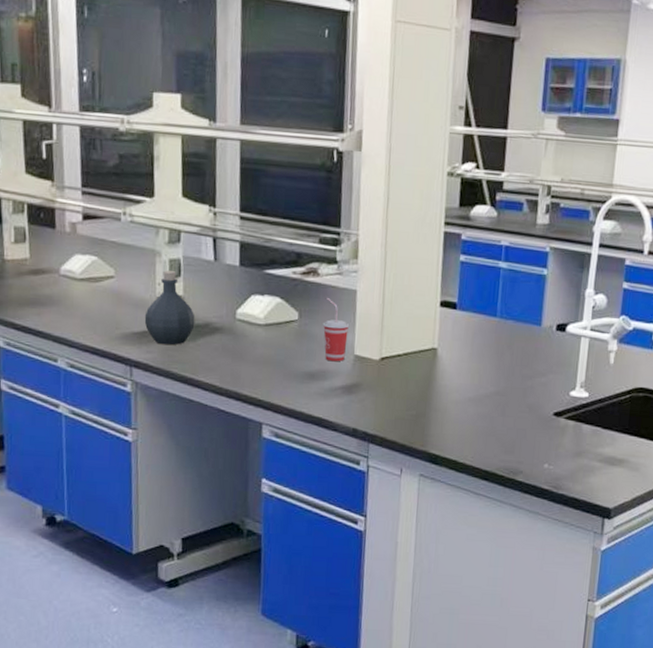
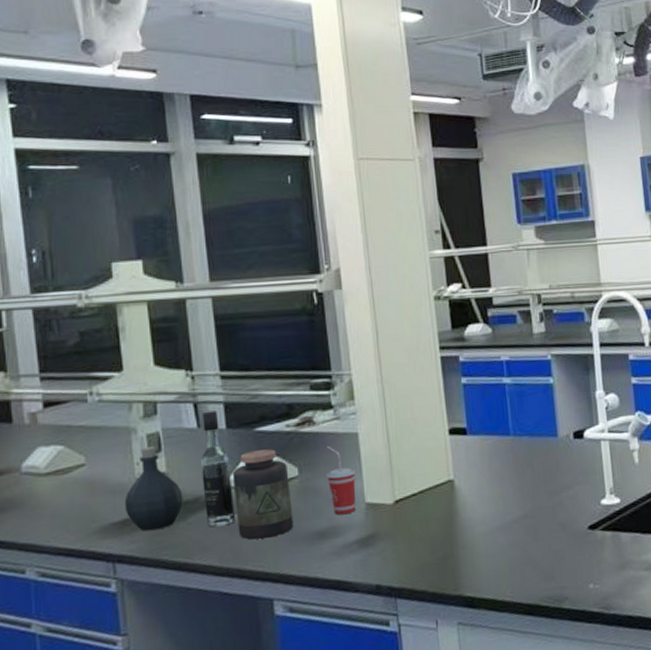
bottle: none [213,247,239,353] -> present [201,410,236,527]
jar: none [239,290,290,370] -> present [232,449,294,540]

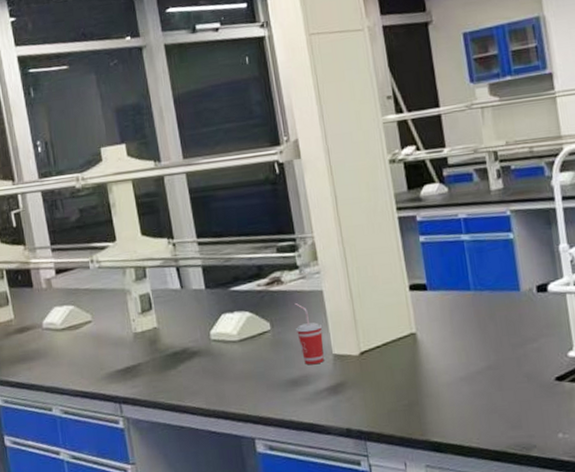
flask: present [124,446,183,531] -> none [125,305,173,377]
bottle: present [201,410,236,527] -> none [184,273,219,375]
jar: present [232,449,294,540] -> none [213,306,269,386]

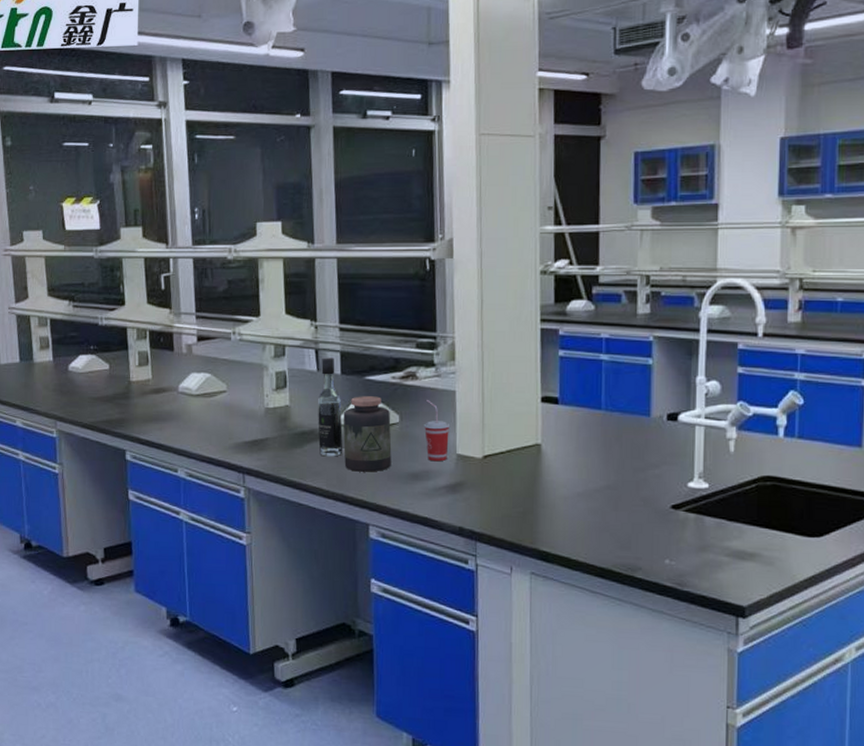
bottle: none [184,273,219,375] -> present [318,357,343,457]
jar: none [213,306,269,386] -> present [343,396,392,472]

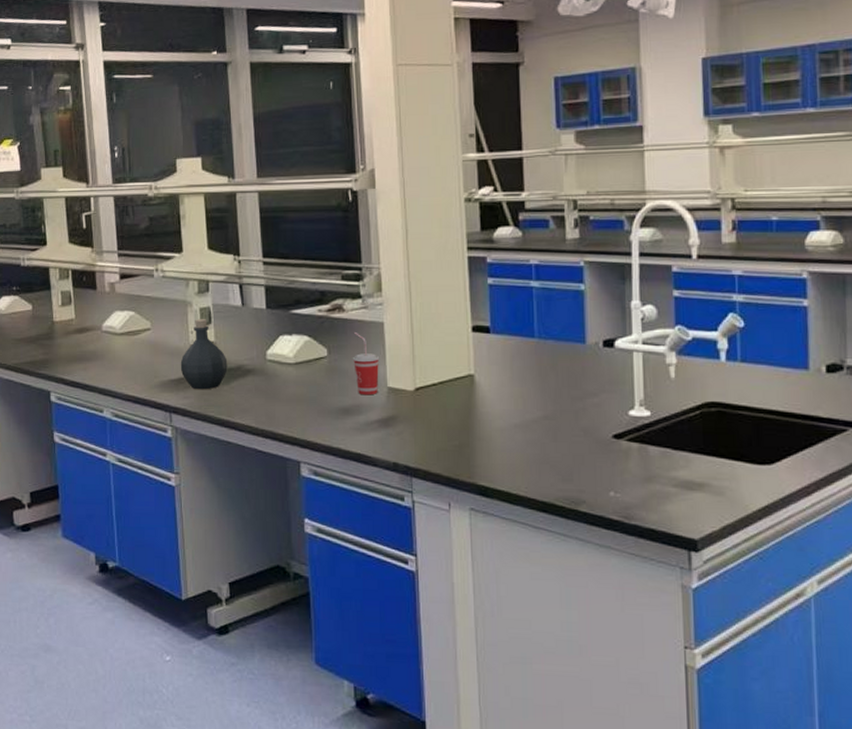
flask: none [254,383,301,452] -> present [180,319,228,390]
bottle: present [318,357,343,457] -> none [244,292,271,393]
jar: present [343,396,392,472] -> none [270,330,321,408]

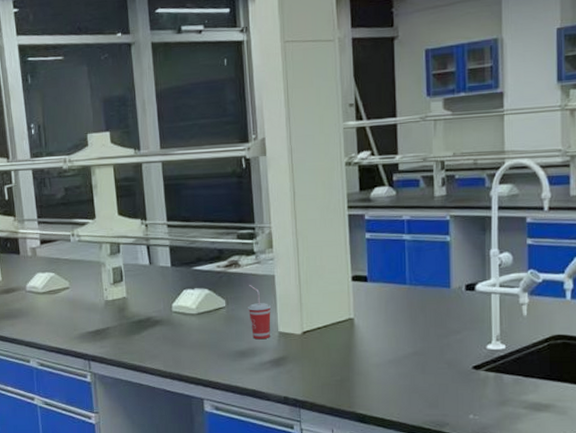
flask: present [180,319,228,390] -> none [96,277,138,340]

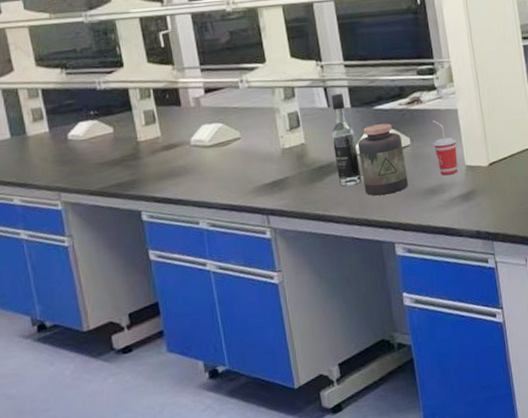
bottle: none [152,252,177,341] -> present [331,93,362,187]
jar: none [175,284,221,353] -> present [357,123,408,196]

